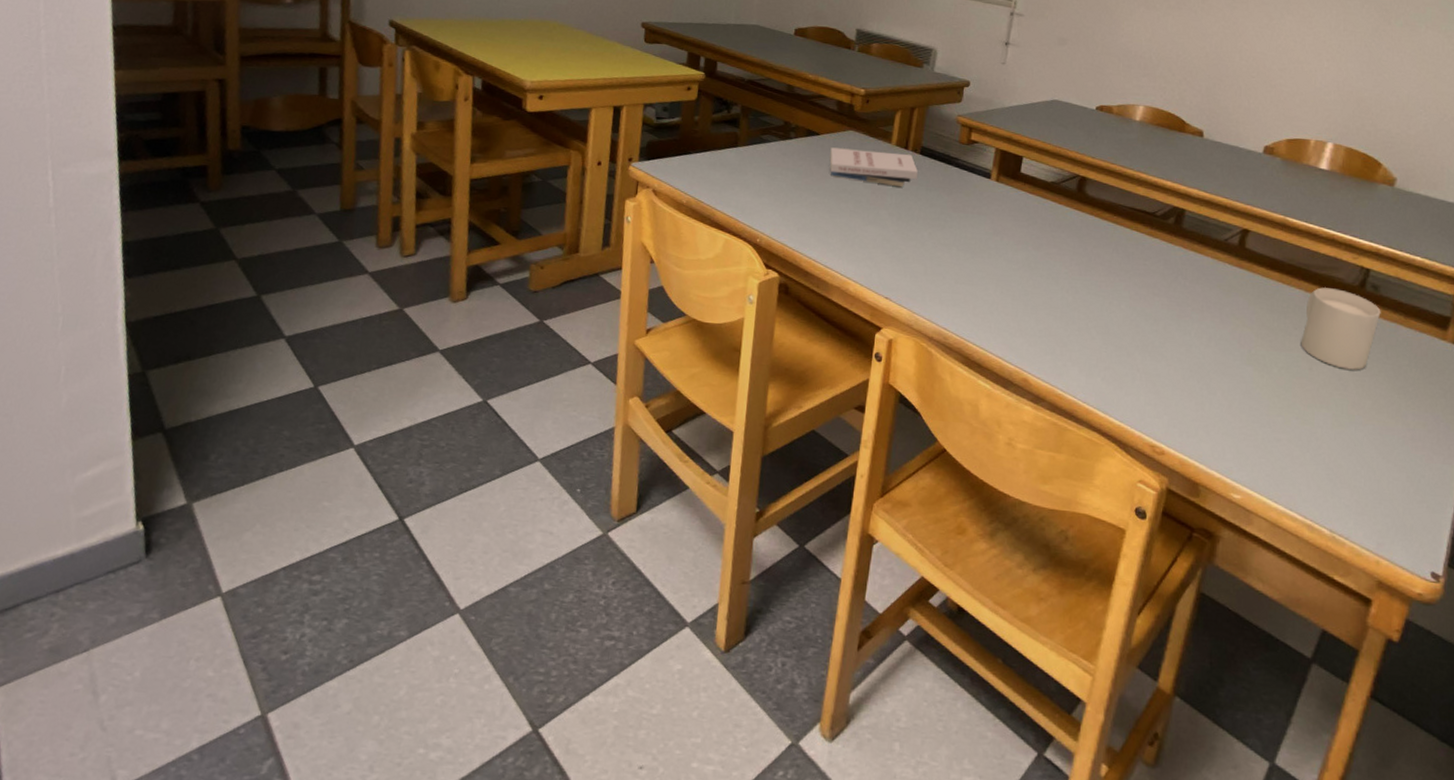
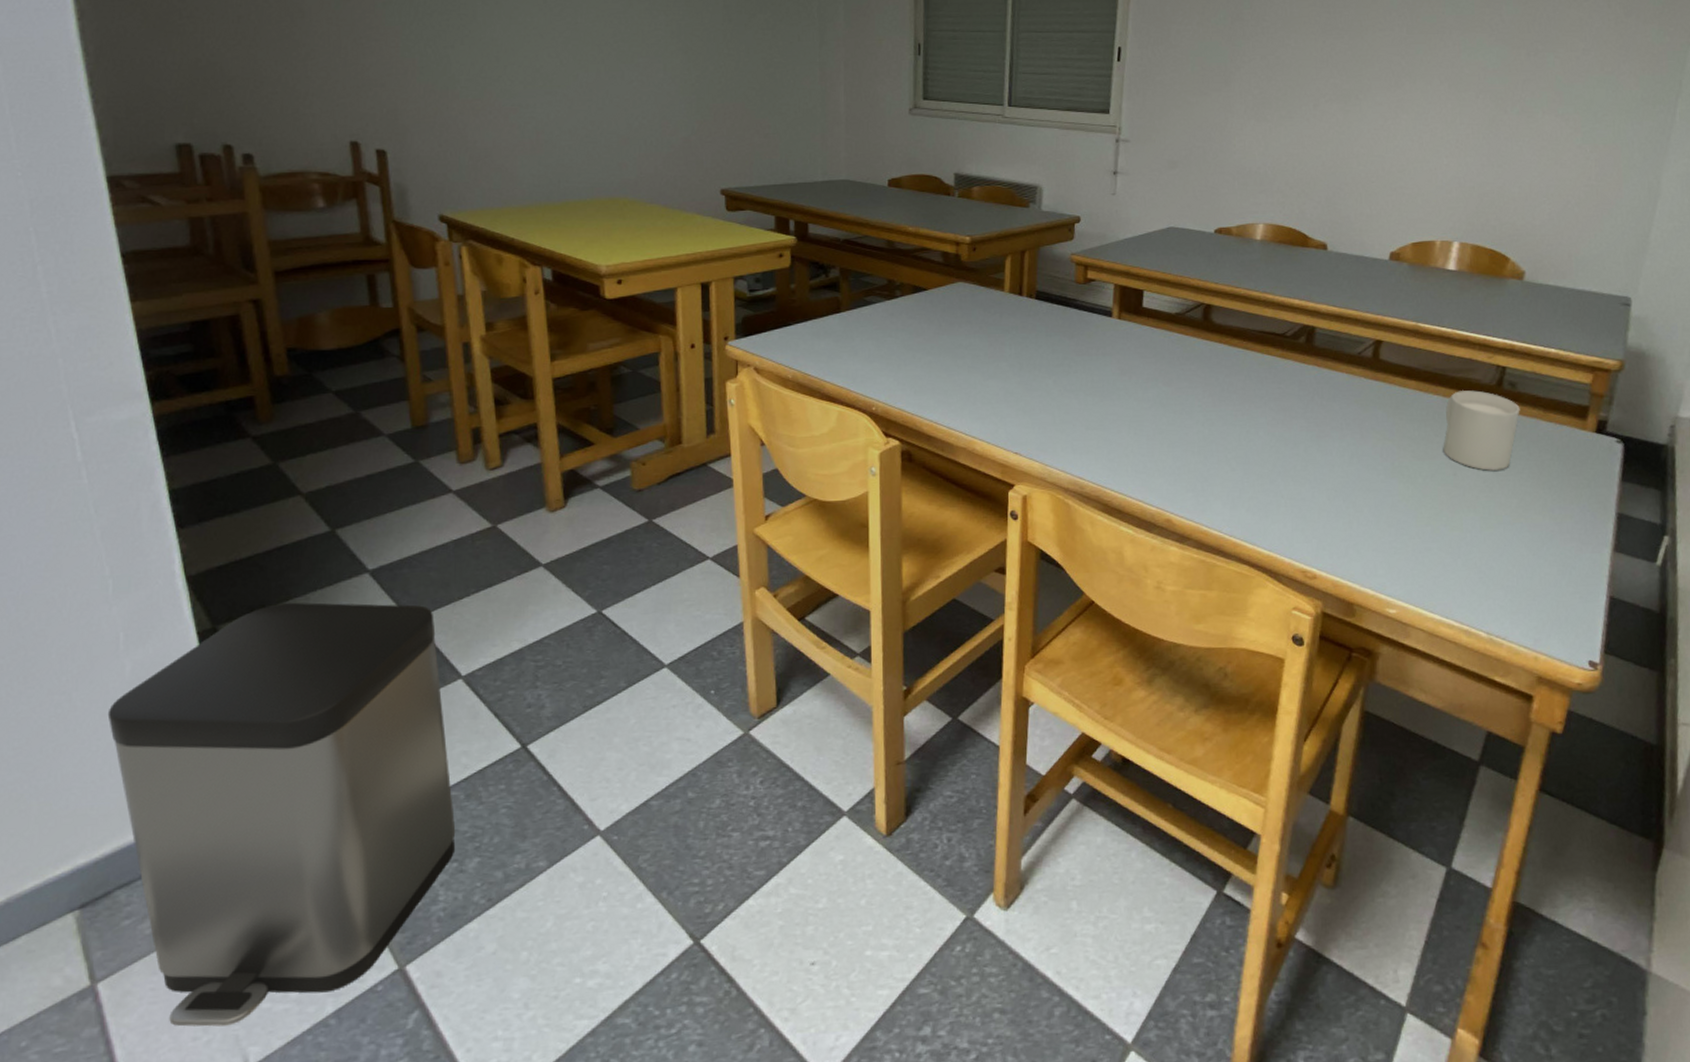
pedal bin: none [40,357,337,747] -> present [107,602,456,1027]
books: present [829,147,919,188] -> none [940,300,1036,336]

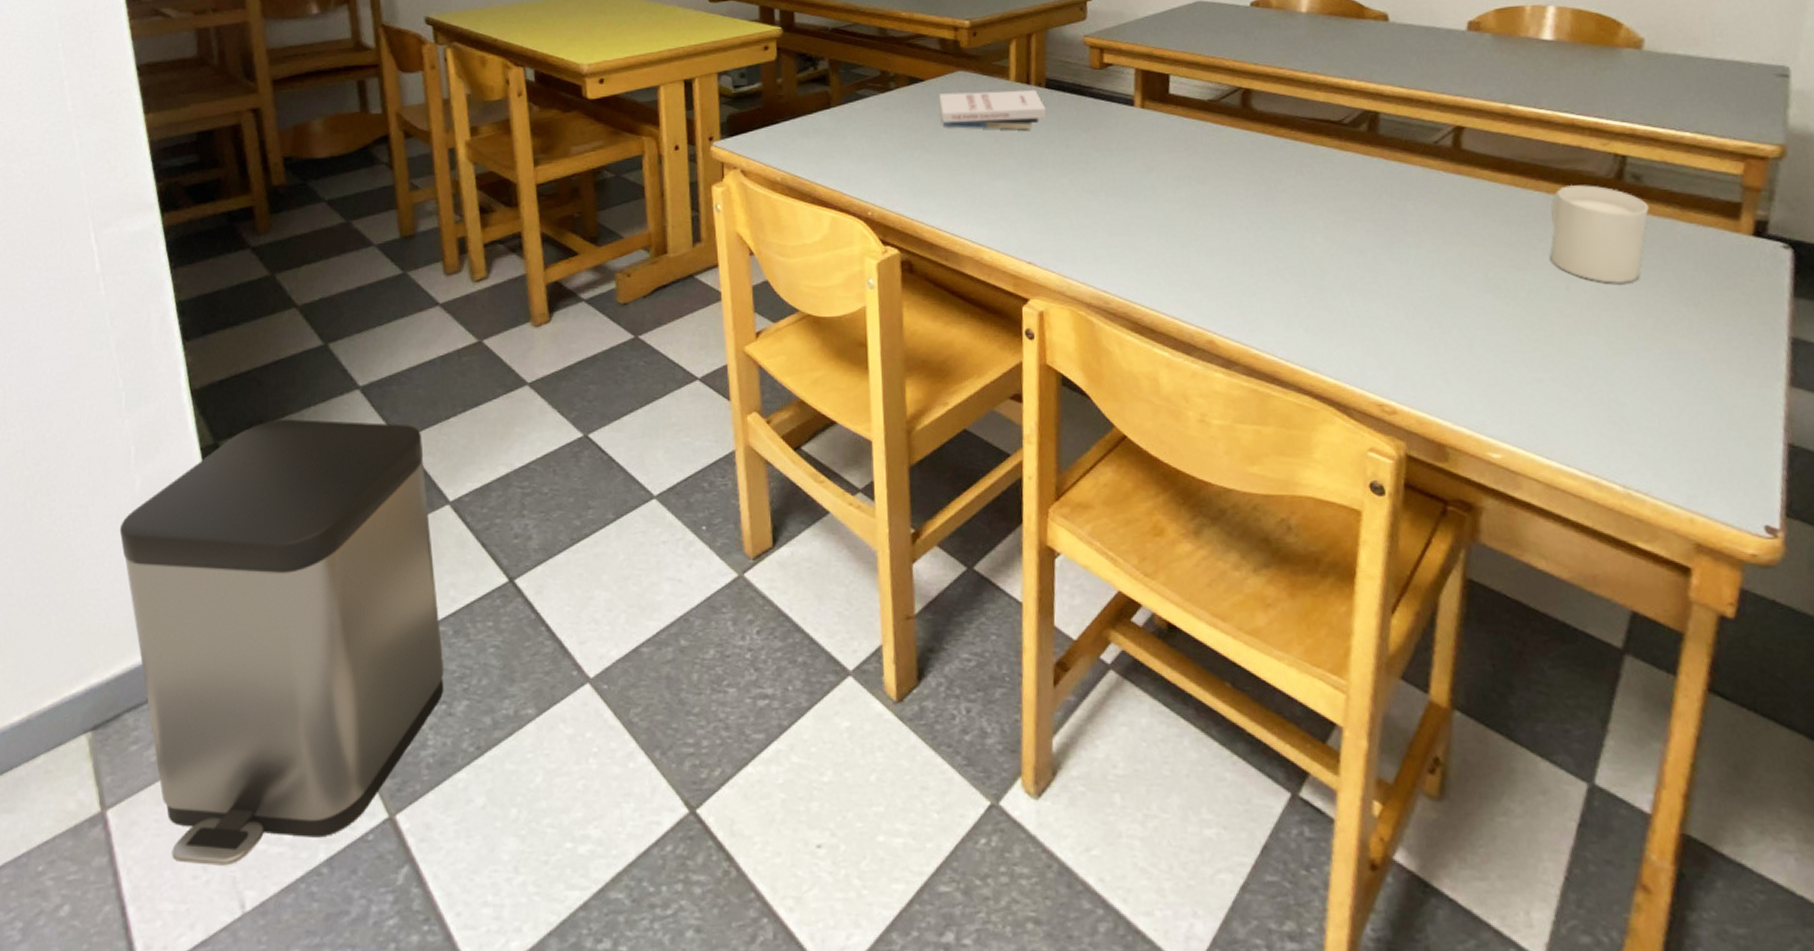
books: none [940,300,1036,336] -> present [939,89,1047,130]

